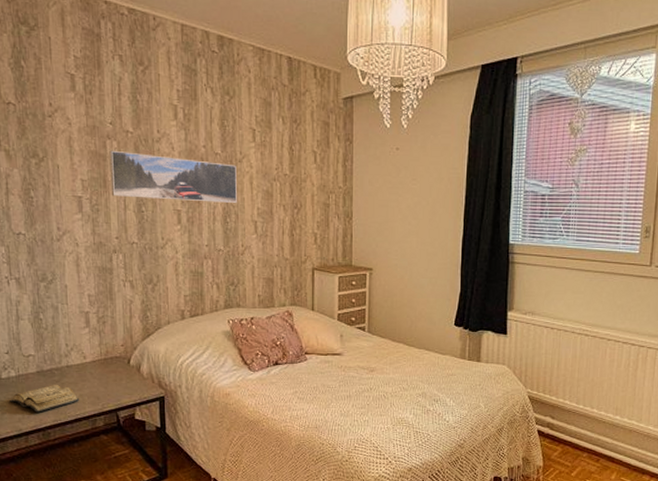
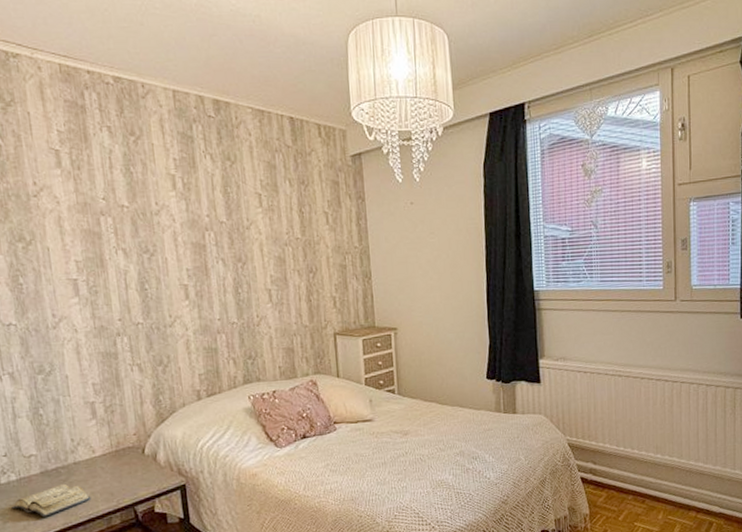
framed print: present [109,150,237,203] -> none [104,227,248,276]

